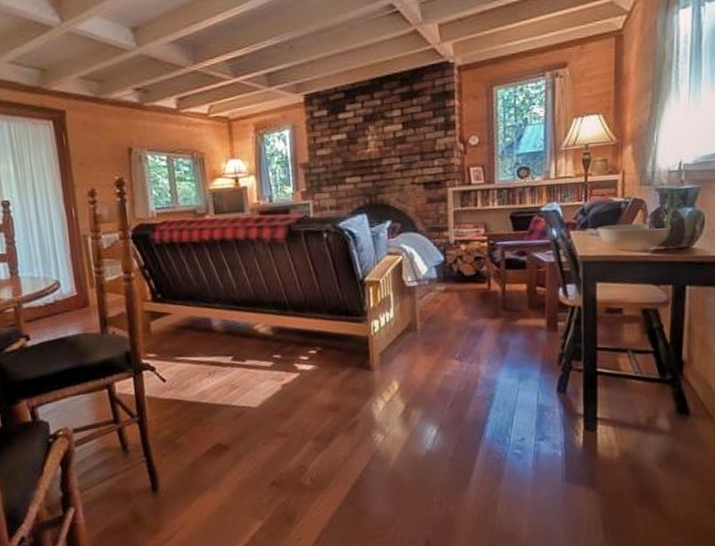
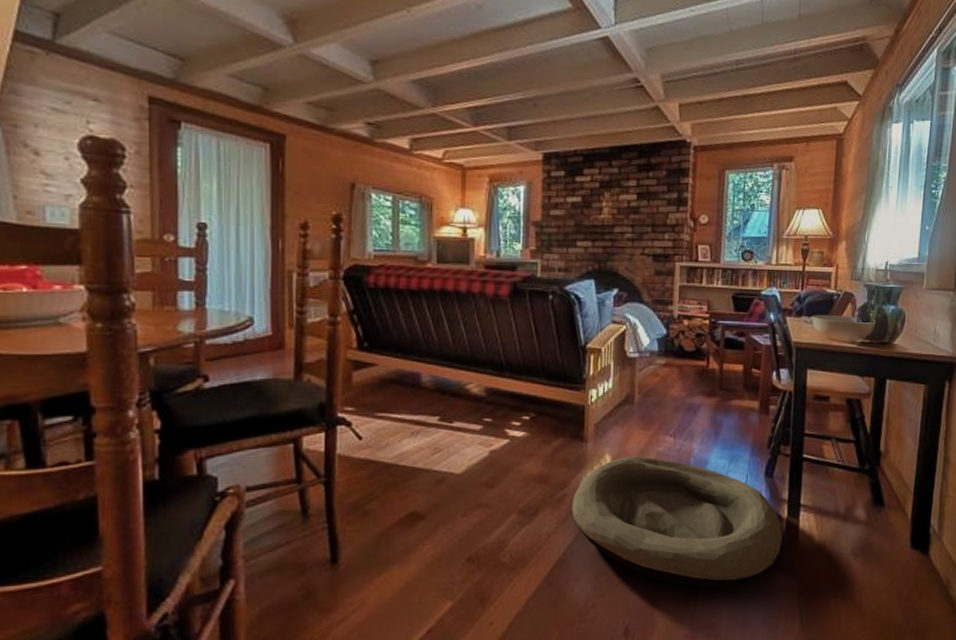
dog bed: none [364,381,580,501] -> present [571,456,783,587]

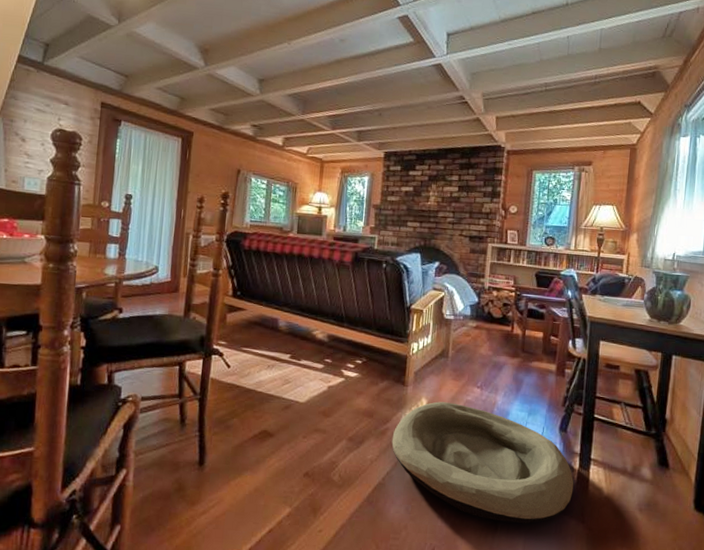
bowl: present [811,315,877,342] -> none [604,294,664,320]

